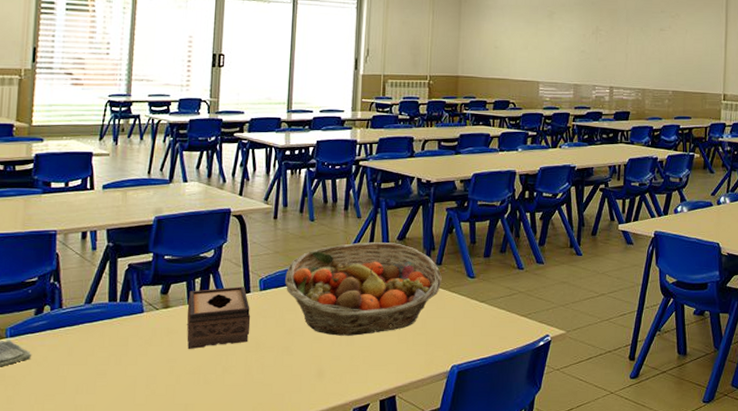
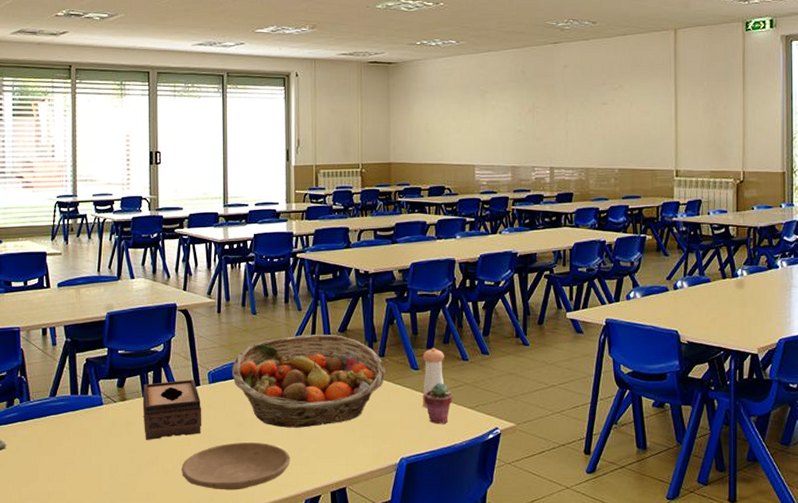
plate: none [224,351,340,400] -> present [181,442,290,490]
pepper shaker: none [477,256,501,316] -> present [422,347,444,409]
potted succulent: none [478,290,507,331] -> present [424,382,453,424]

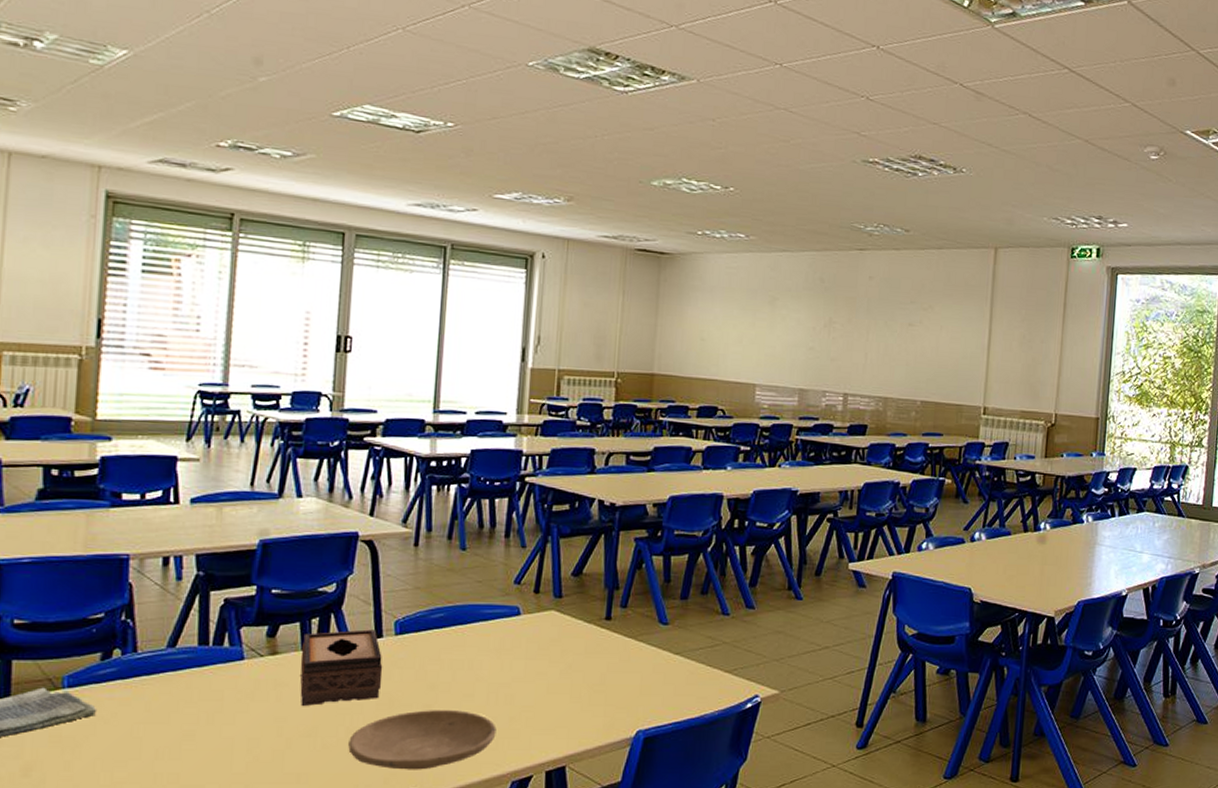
fruit basket: present [232,335,385,428] -> none [427,578,627,693]
pepper shaker: present [422,347,444,409] -> none [670,598,701,671]
potted succulent: present [424,382,453,424] -> none [671,640,708,690]

